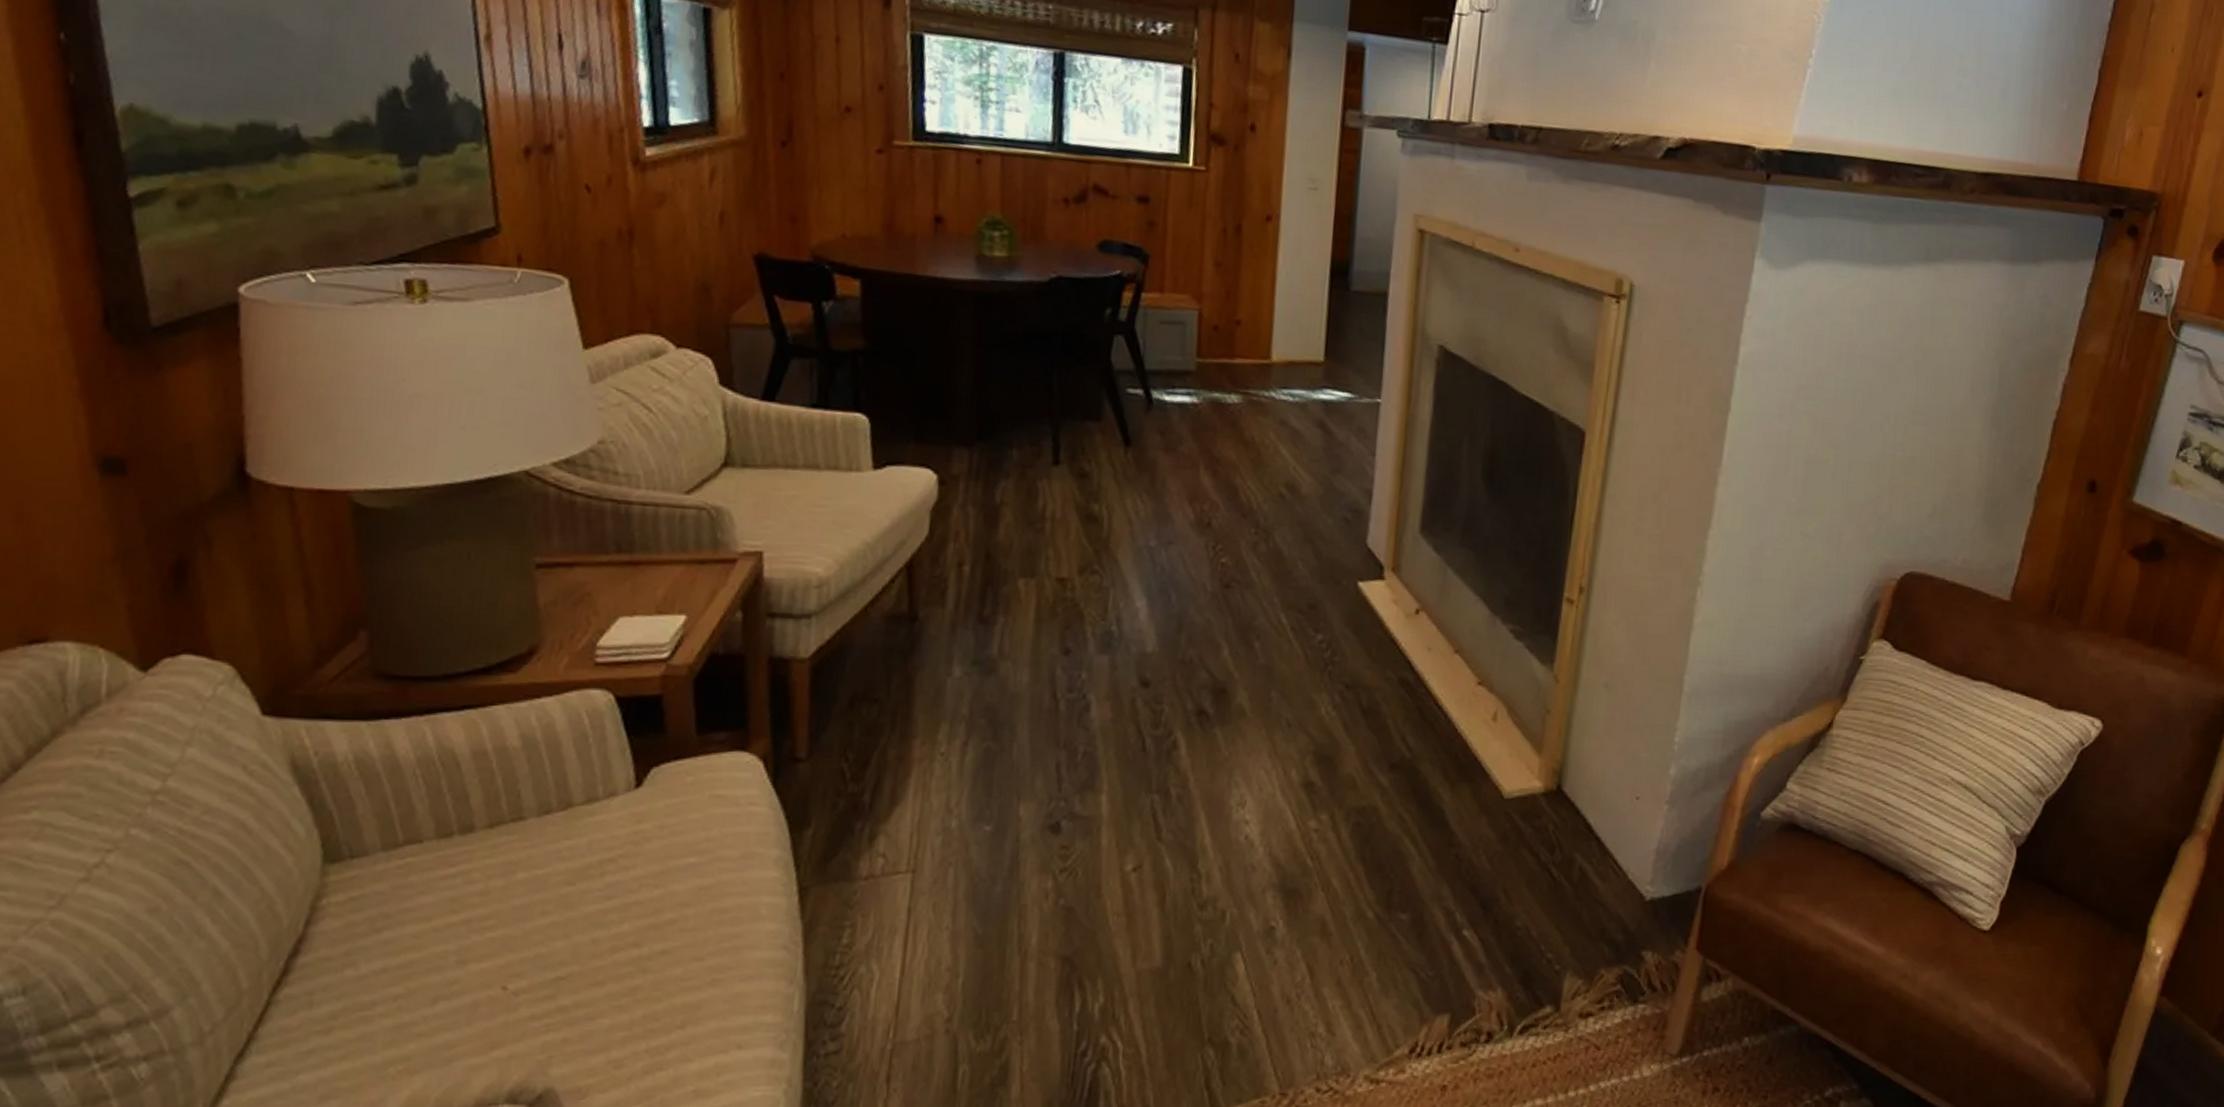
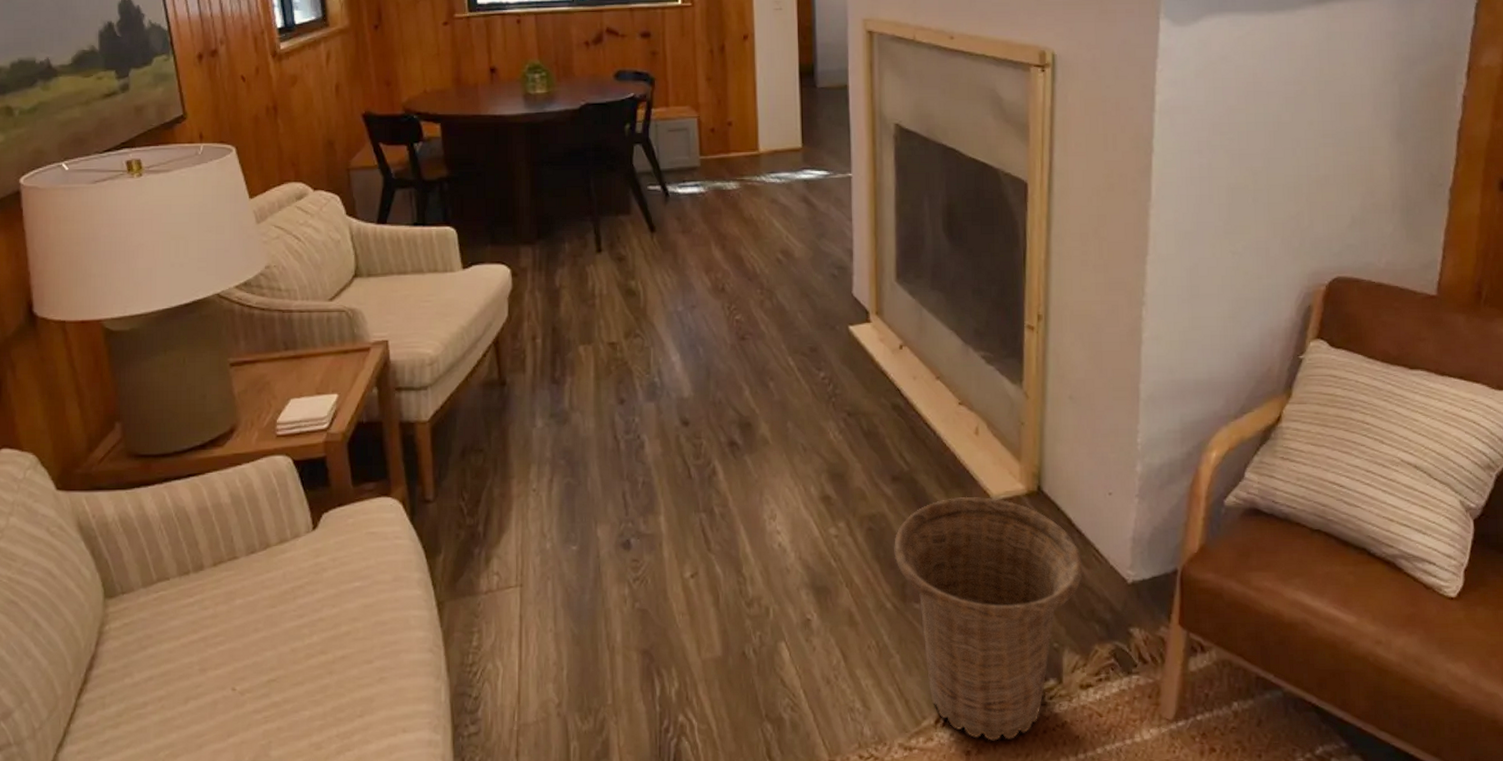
basket: none [1382,792,1598,1074] -> present [894,496,1084,741]

